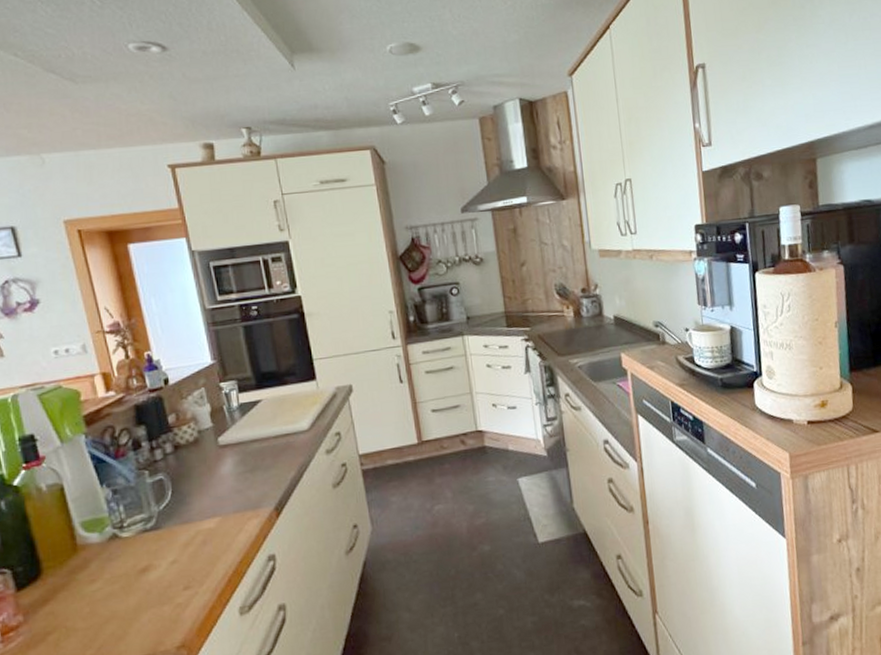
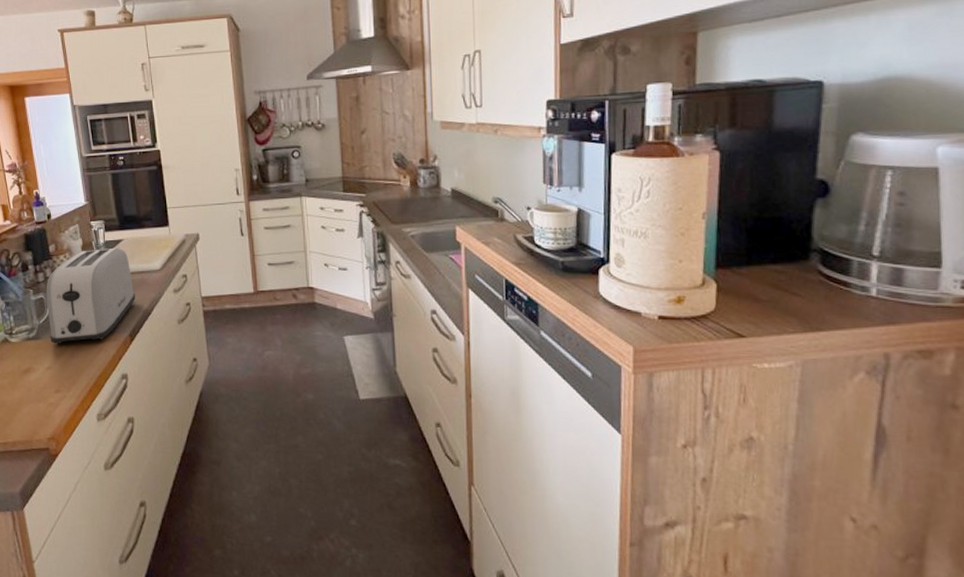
toaster: none [166,409,280,532] -> present [46,247,135,344]

